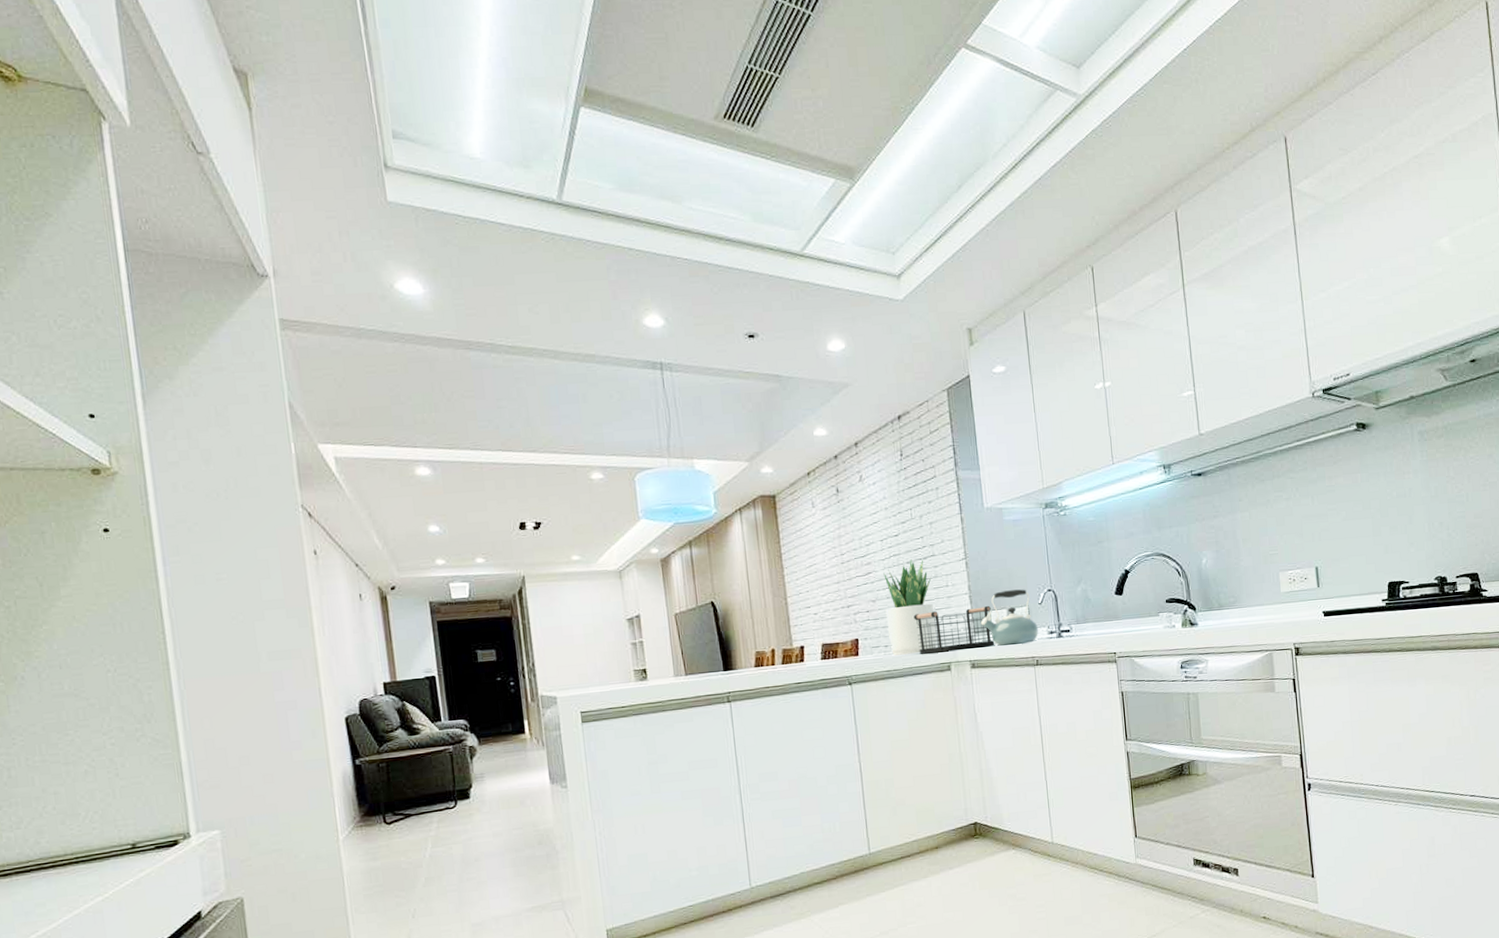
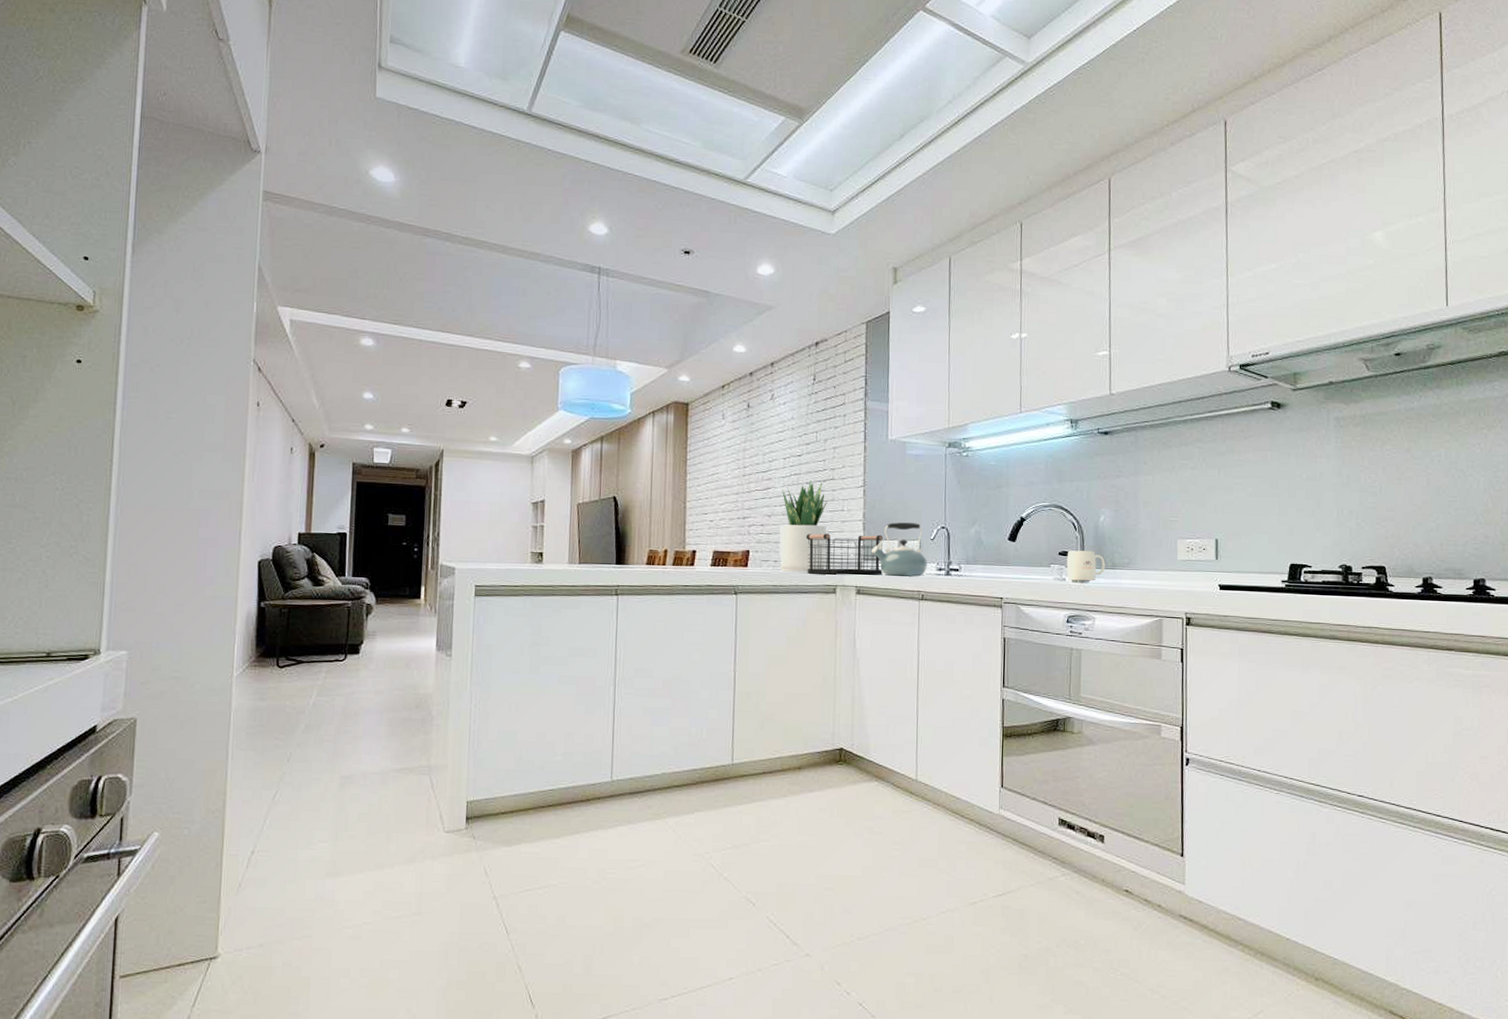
mug: none [1174,594,1213,627] -> present [1066,550,1105,581]

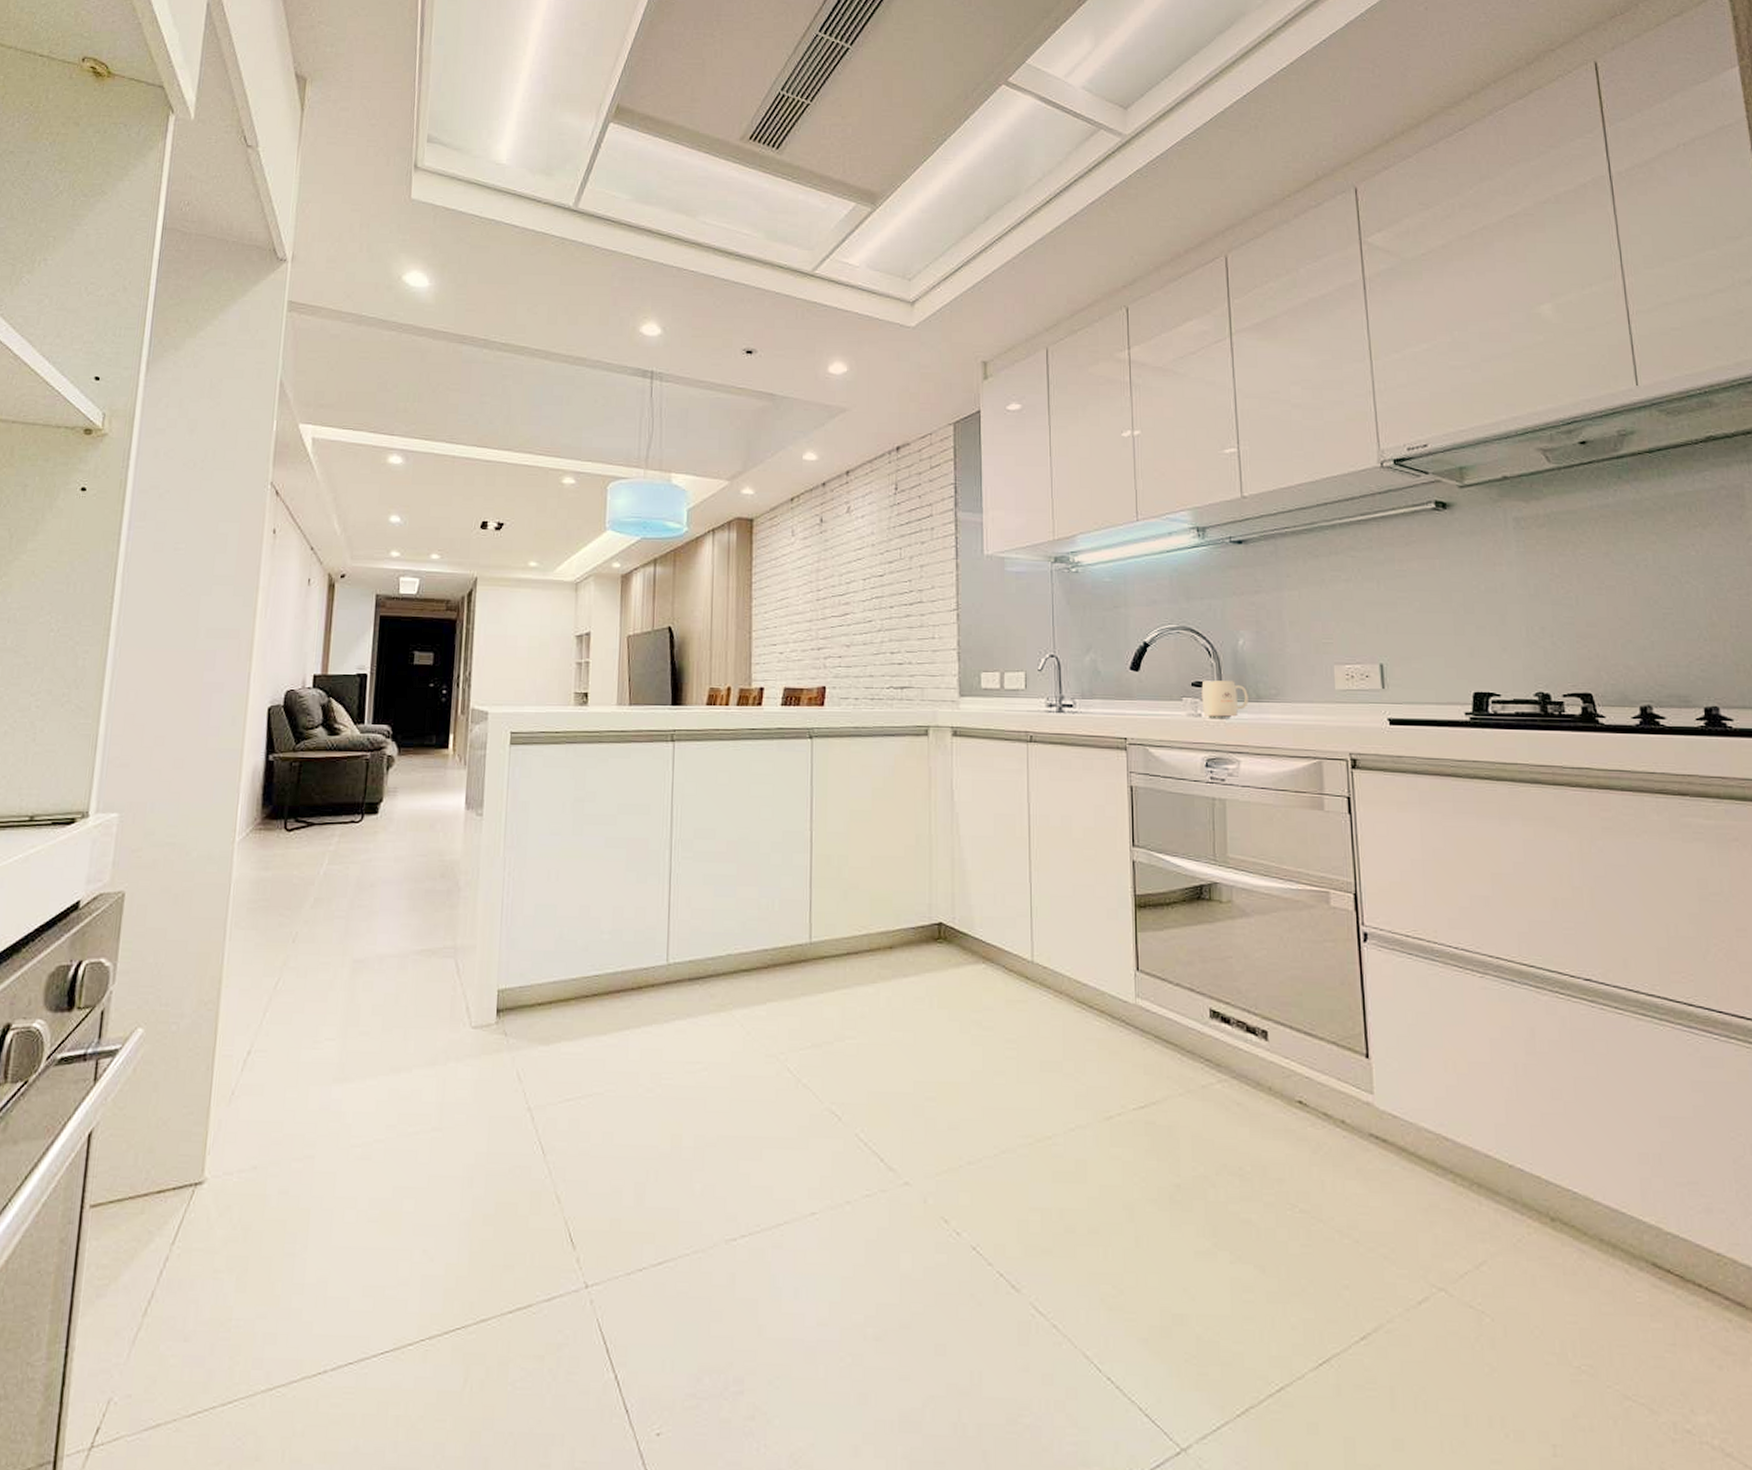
planter: present [779,480,828,572] -> none [860,604,916,711]
dish rack: present [806,533,883,576] -> none [891,665,983,714]
kettle: present [871,522,927,577] -> none [968,651,1035,715]

